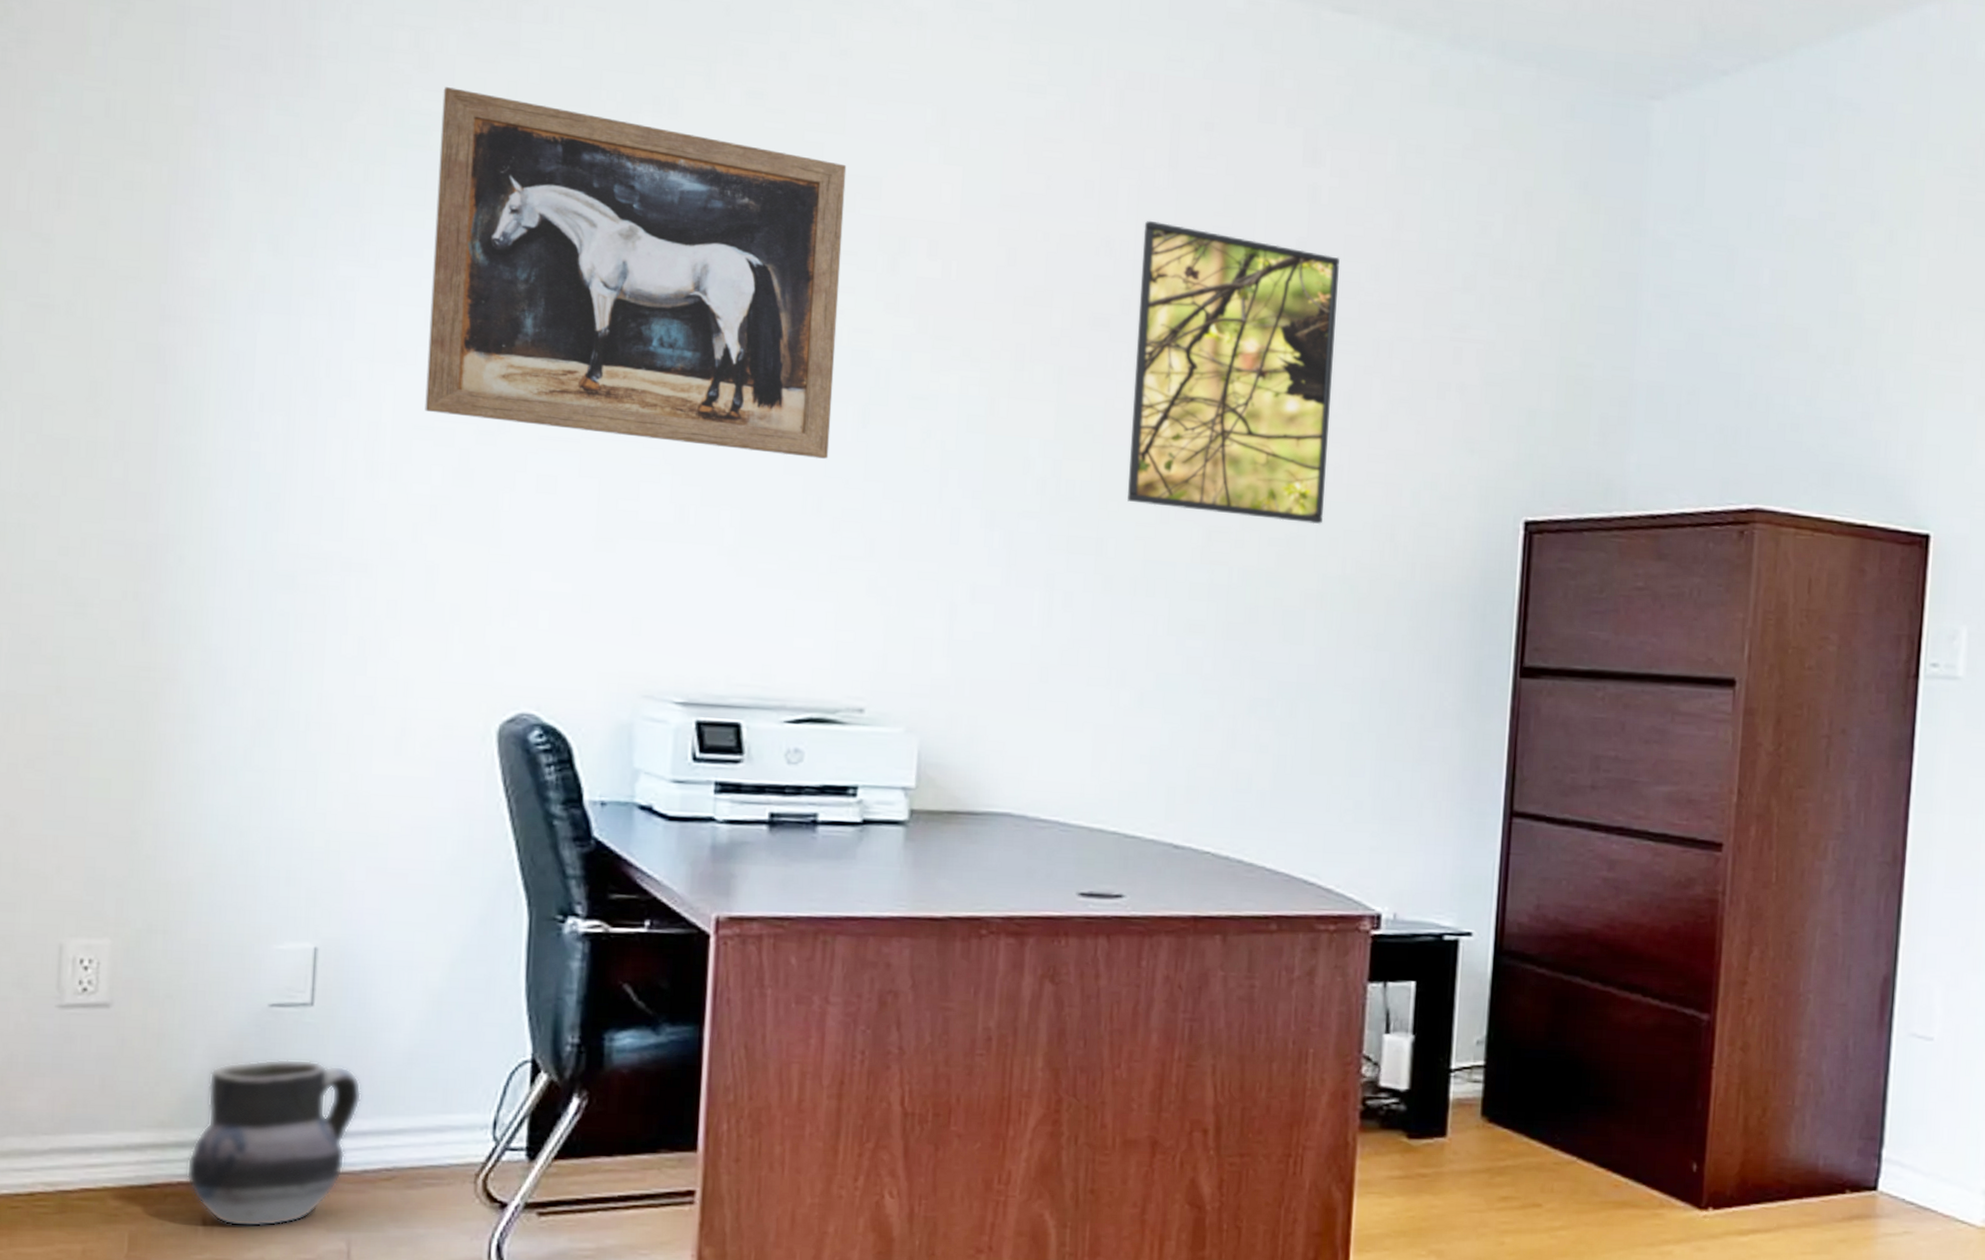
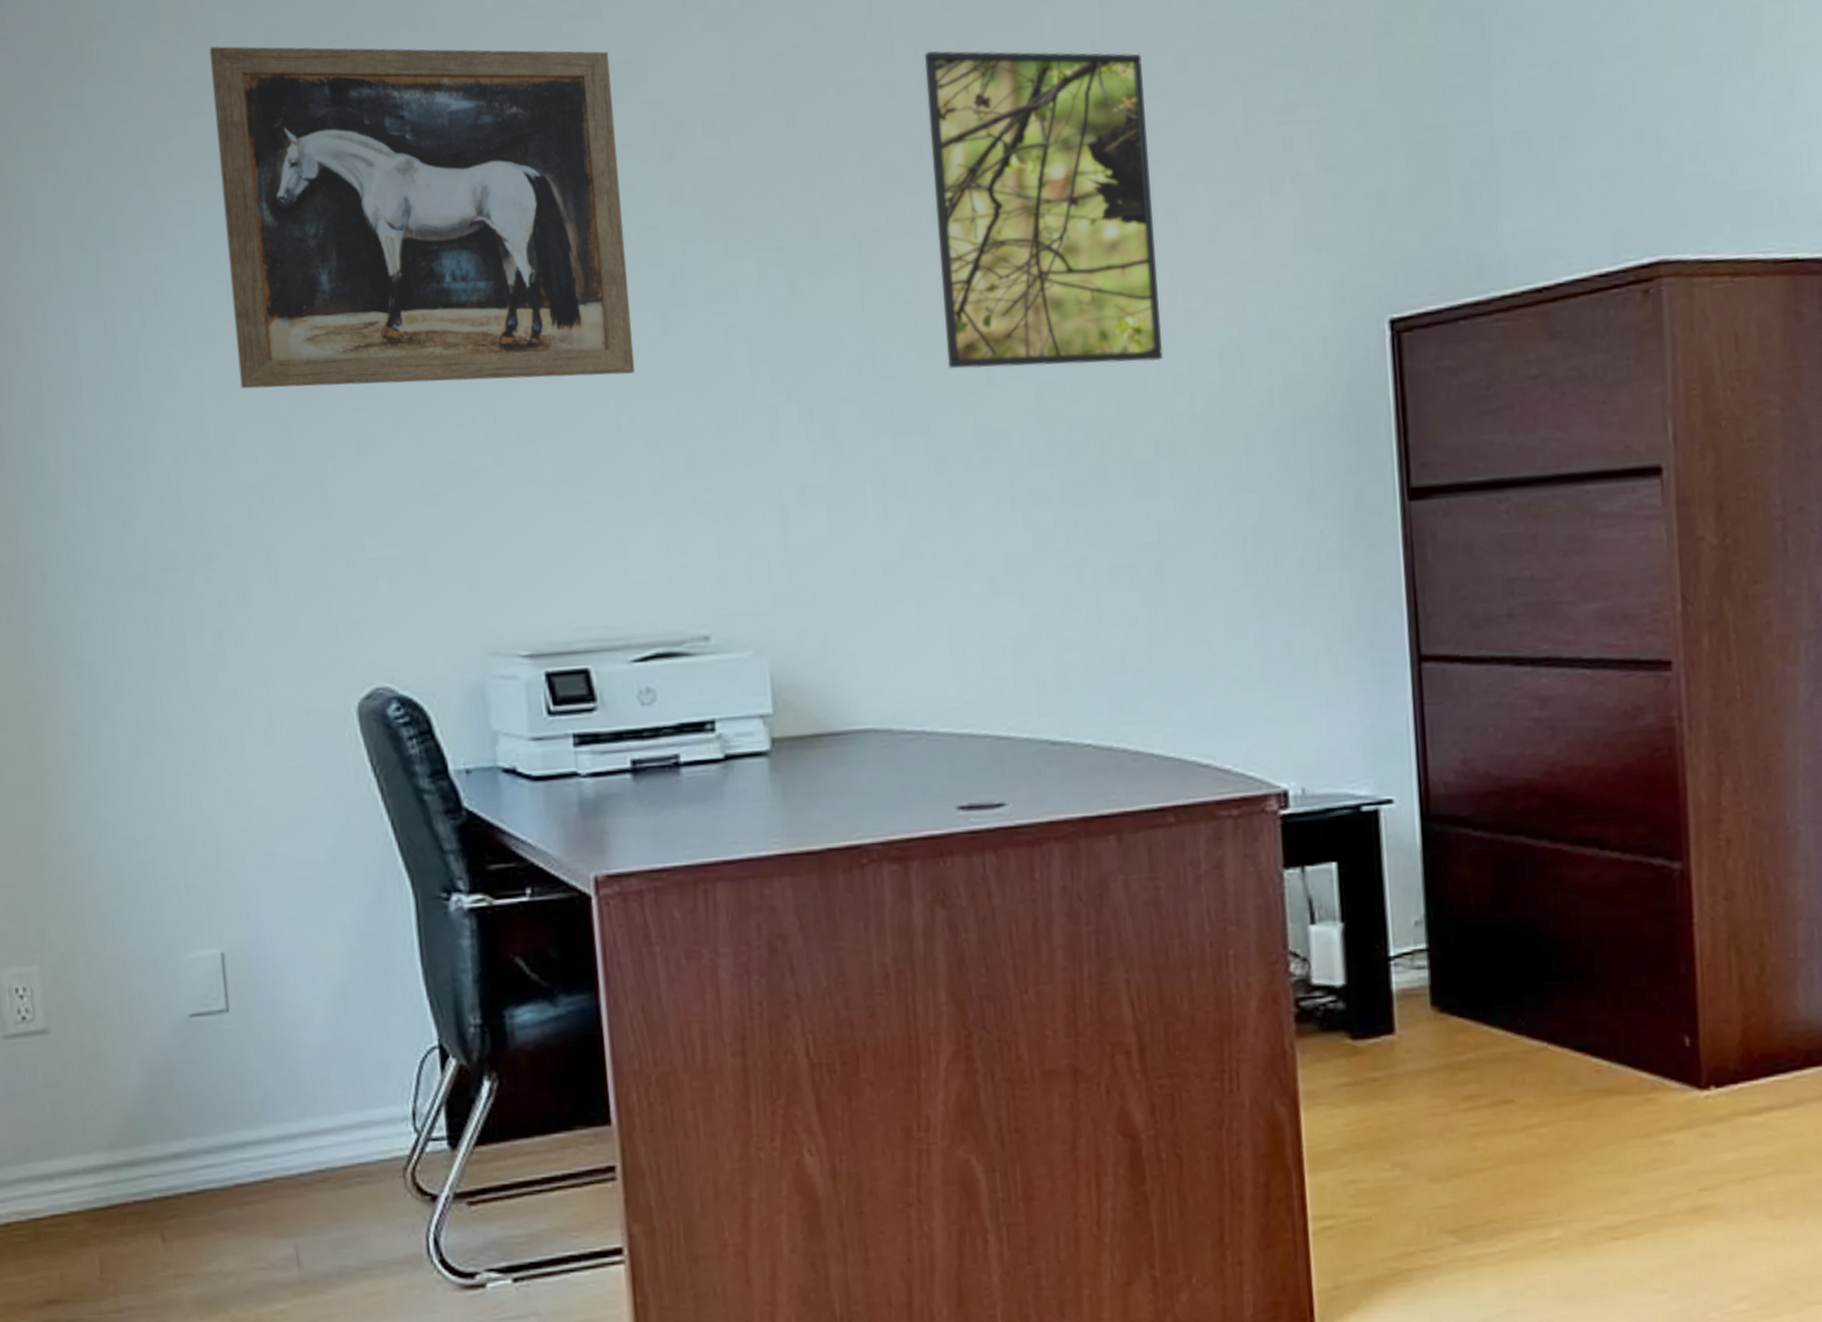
ceramic jug: present [186,1058,362,1227] -> none [139,1067,287,1241]

